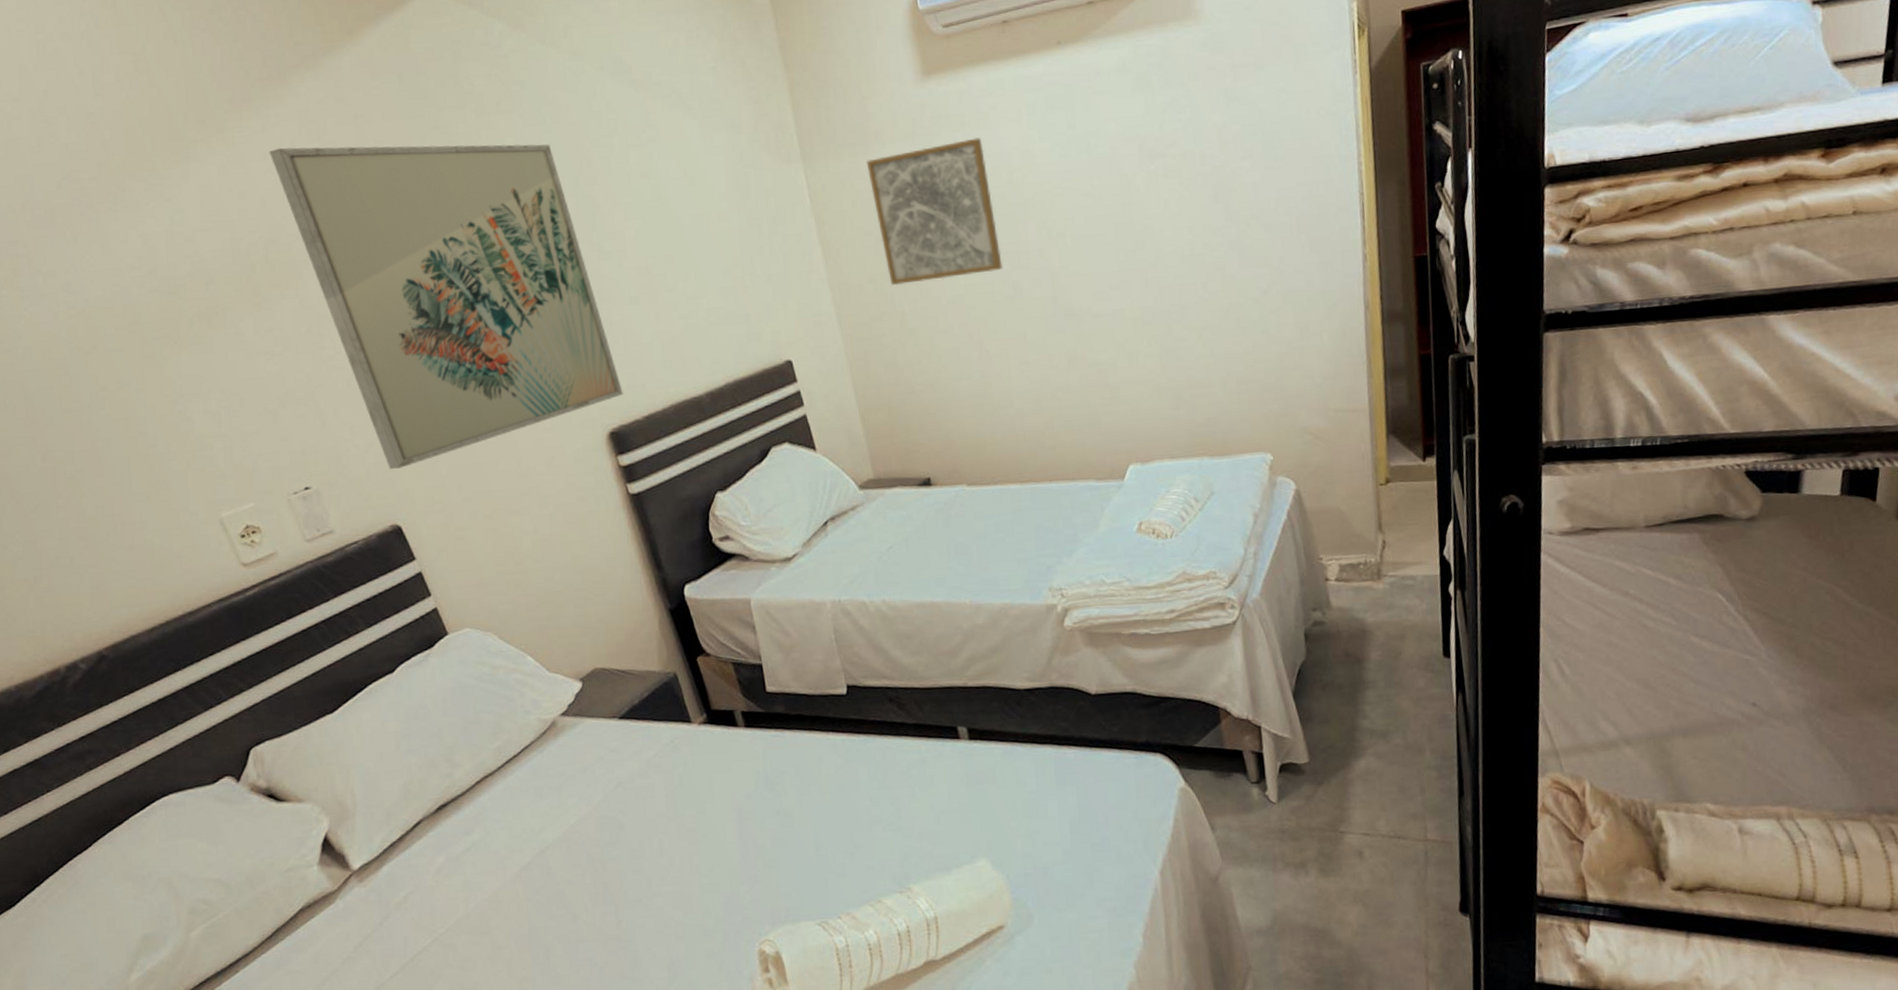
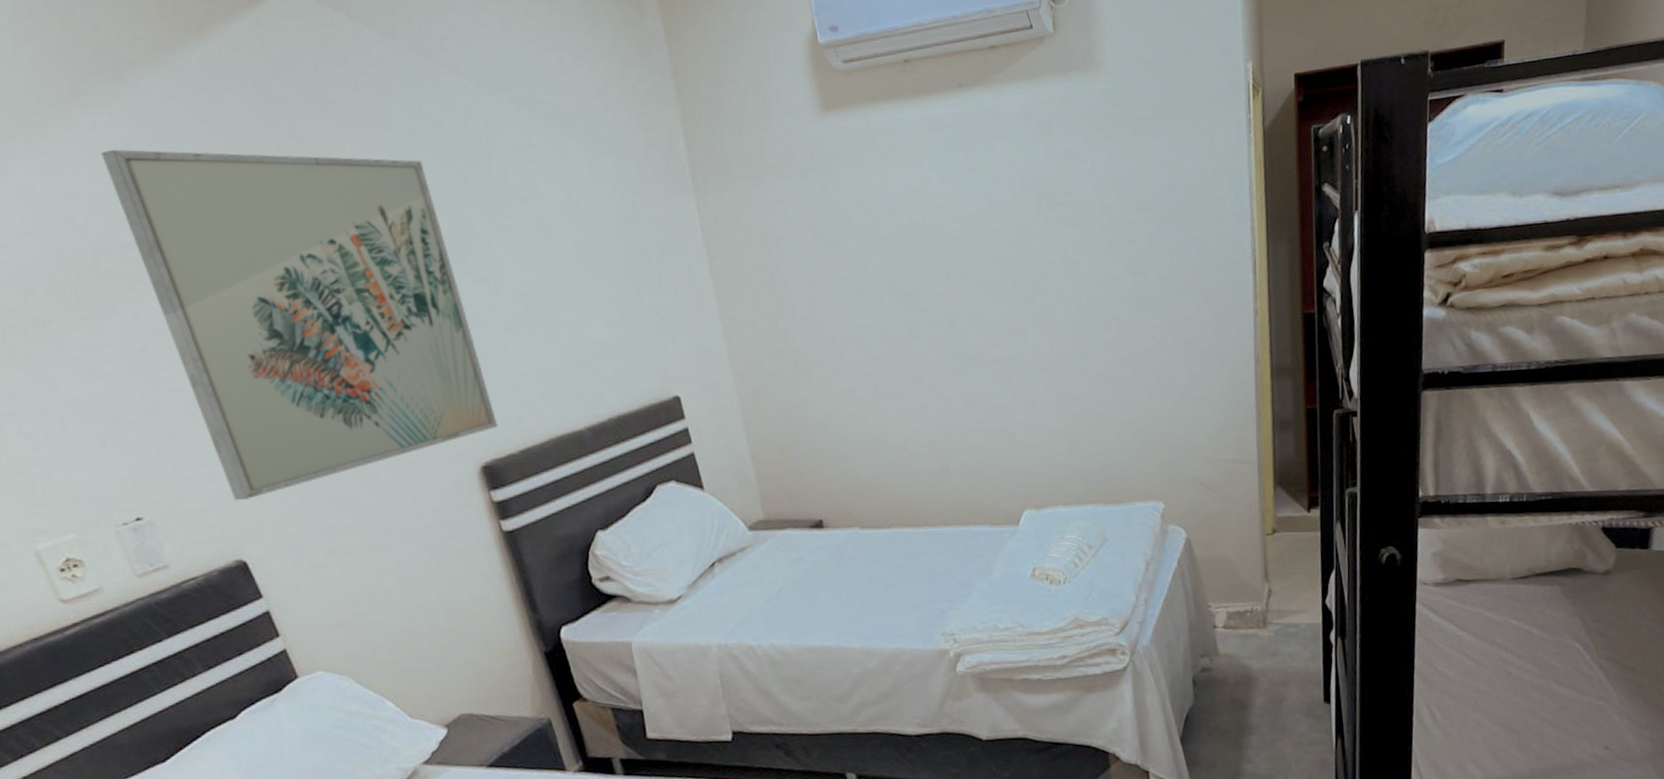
wall art: present [866,137,1003,286] -> none [761,176,900,323]

